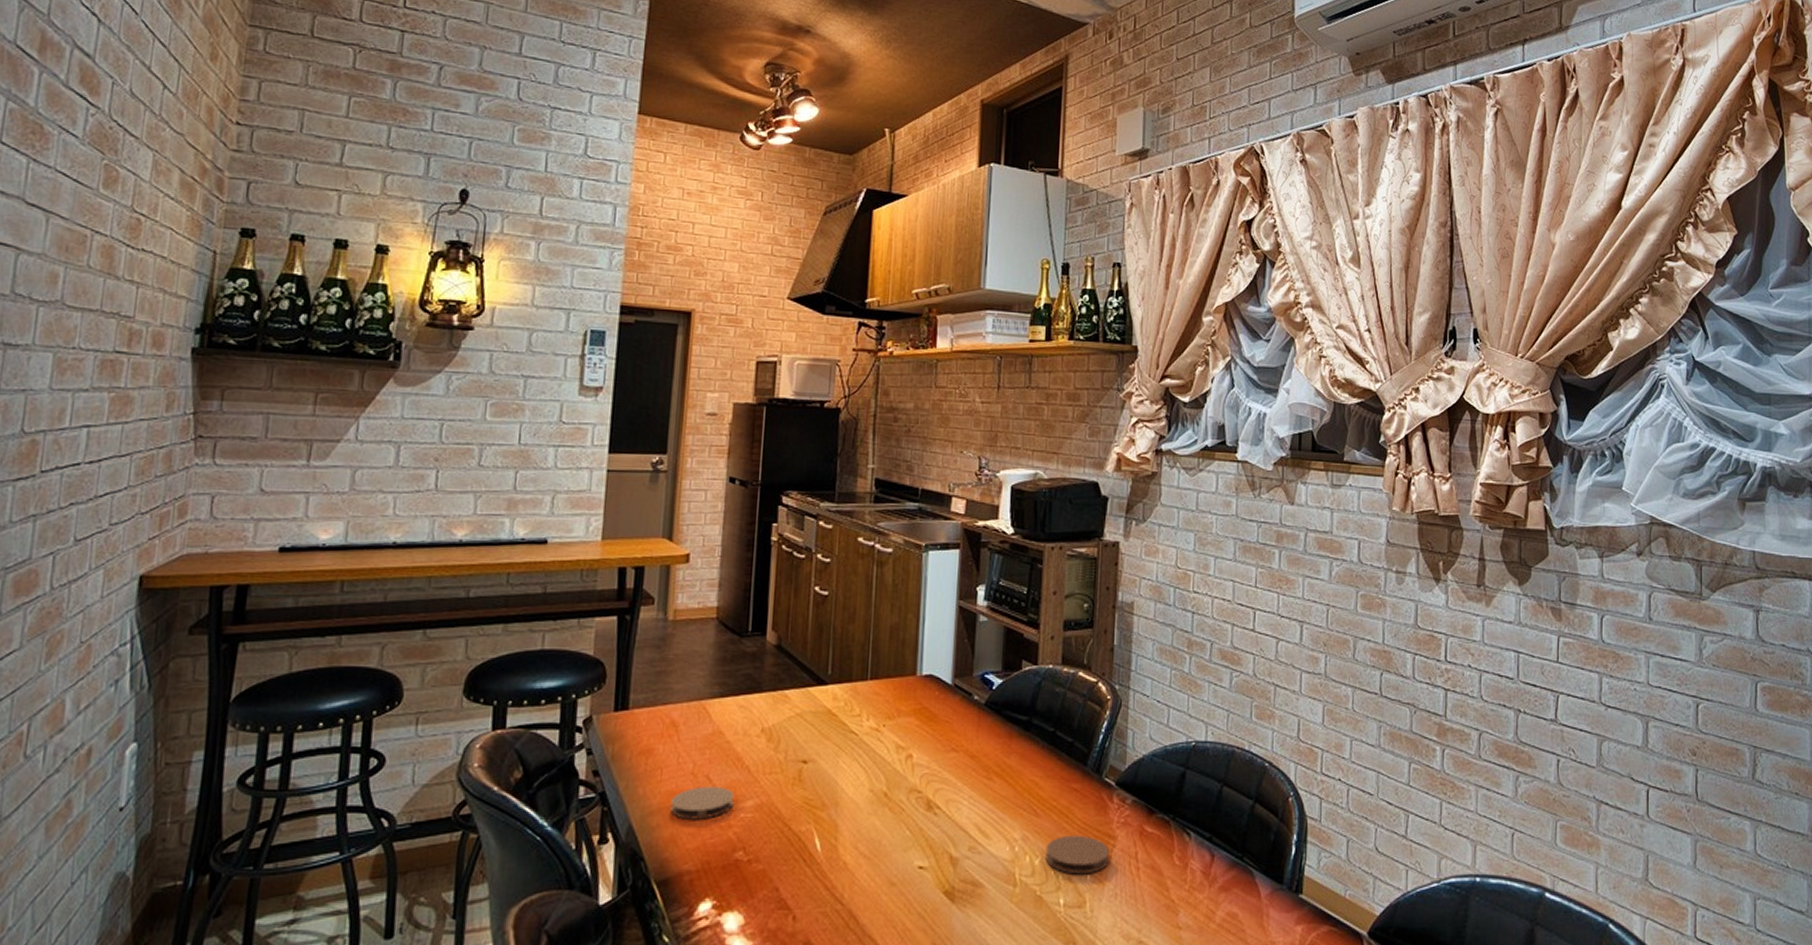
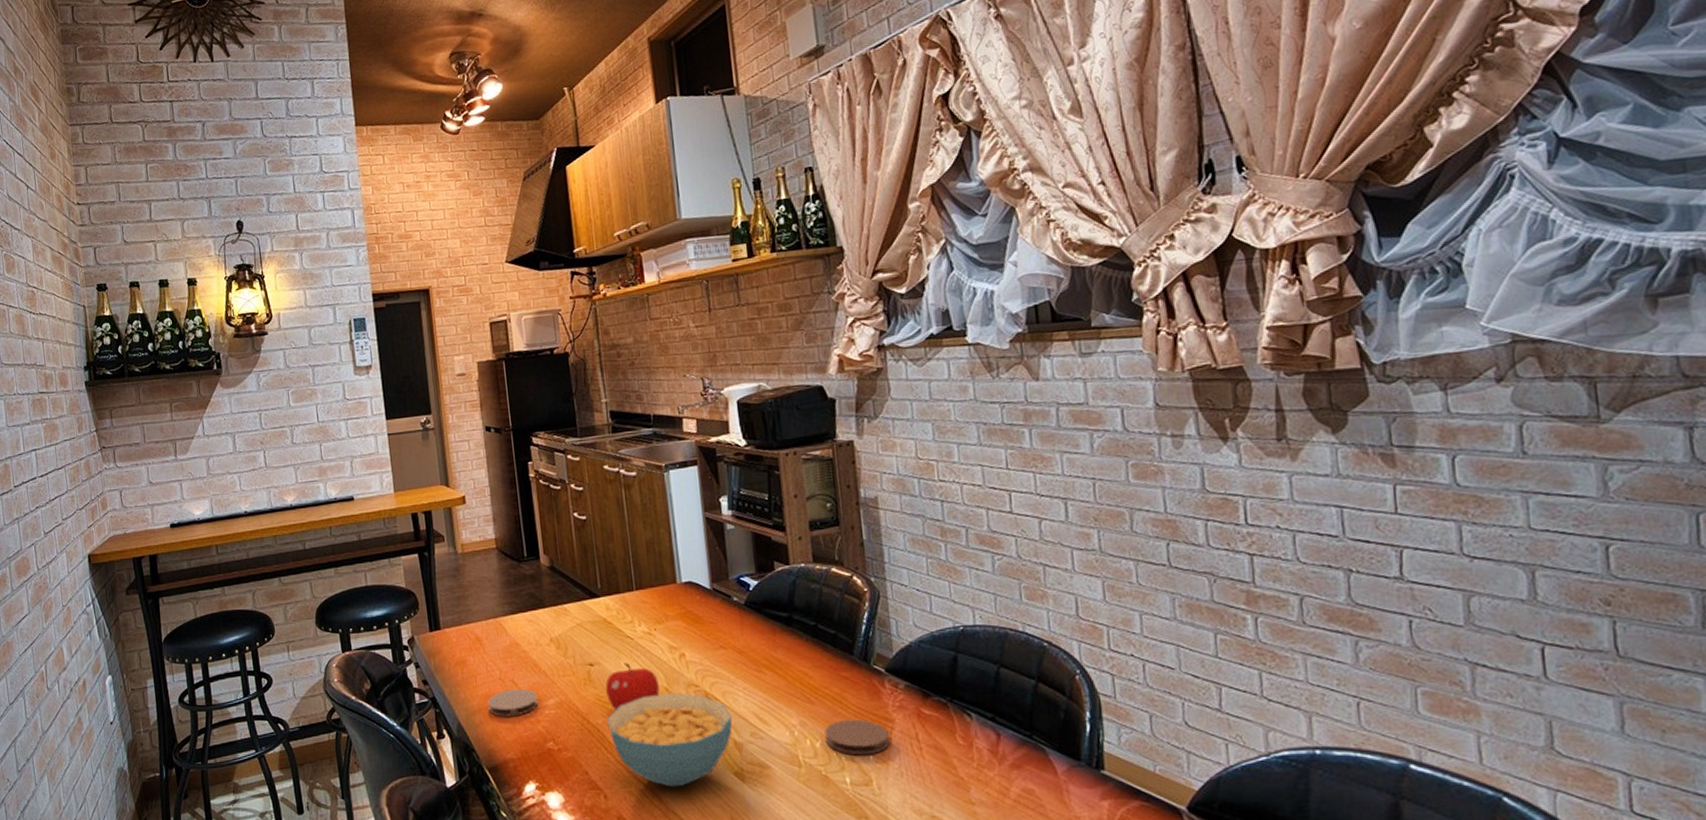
cereal bowl: none [811,799,952,908] -> present [607,693,733,788]
fruit: none [816,761,878,816] -> present [605,662,660,710]

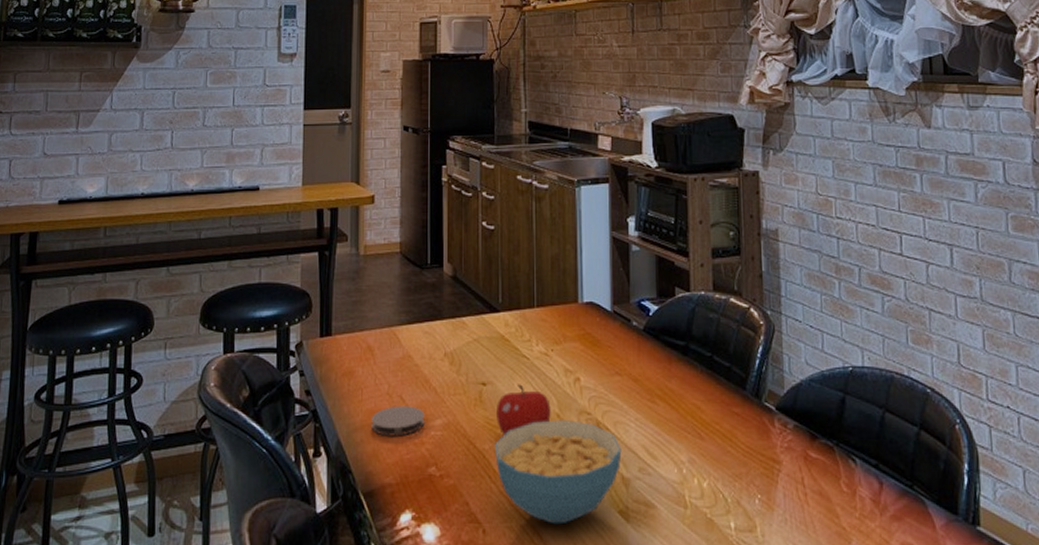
coaster: present [824,719,890,756] -> none [712,458,776,499]

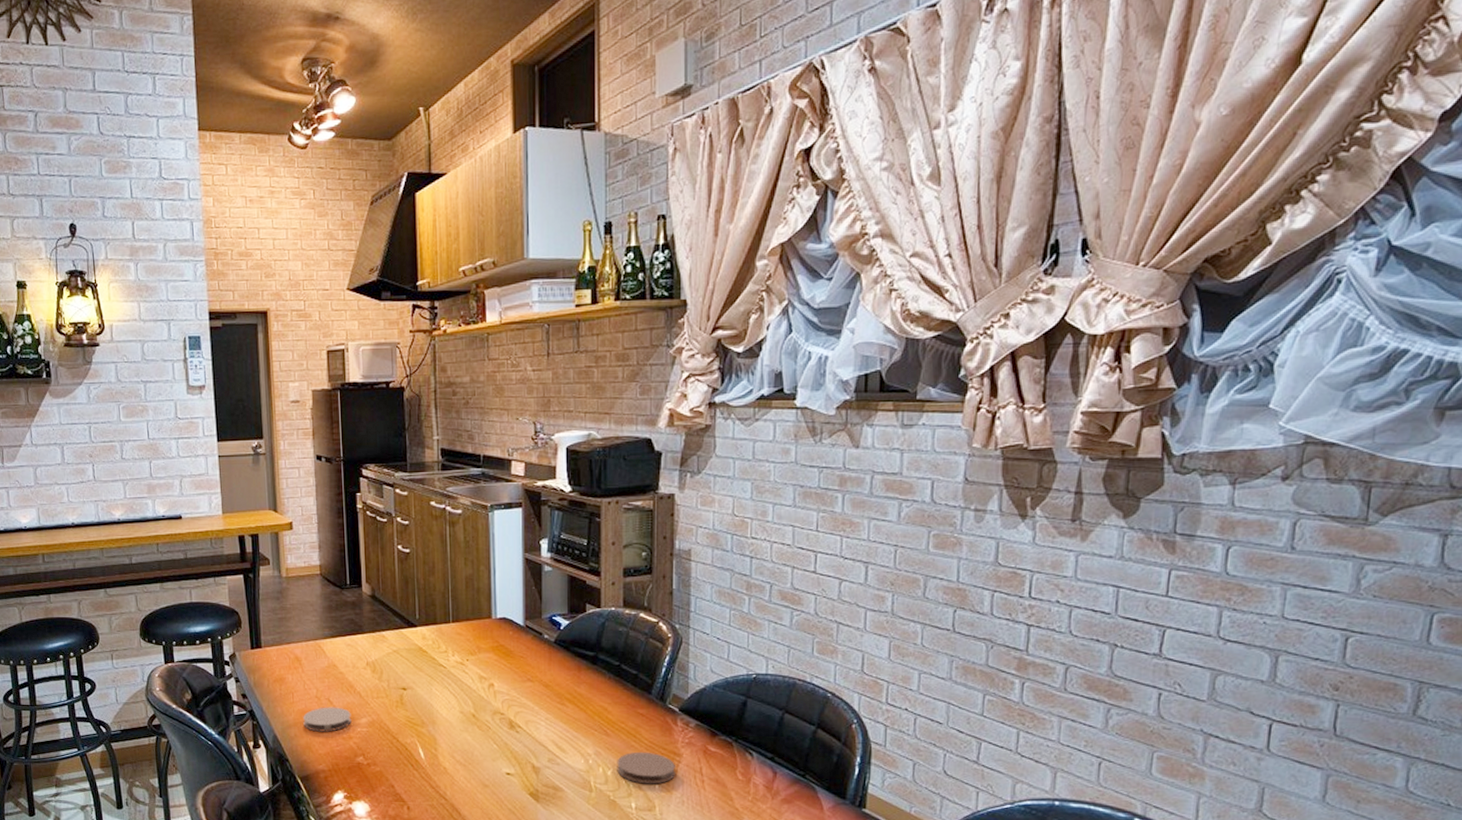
cereal bowl: present [494,420,622,525] -> none [415,719,533,803]
fruit: present [497,384,551,436] -> none [416,689,467,732]
coaster: none [712,458,776,499] -> present [617,751,675,784]

